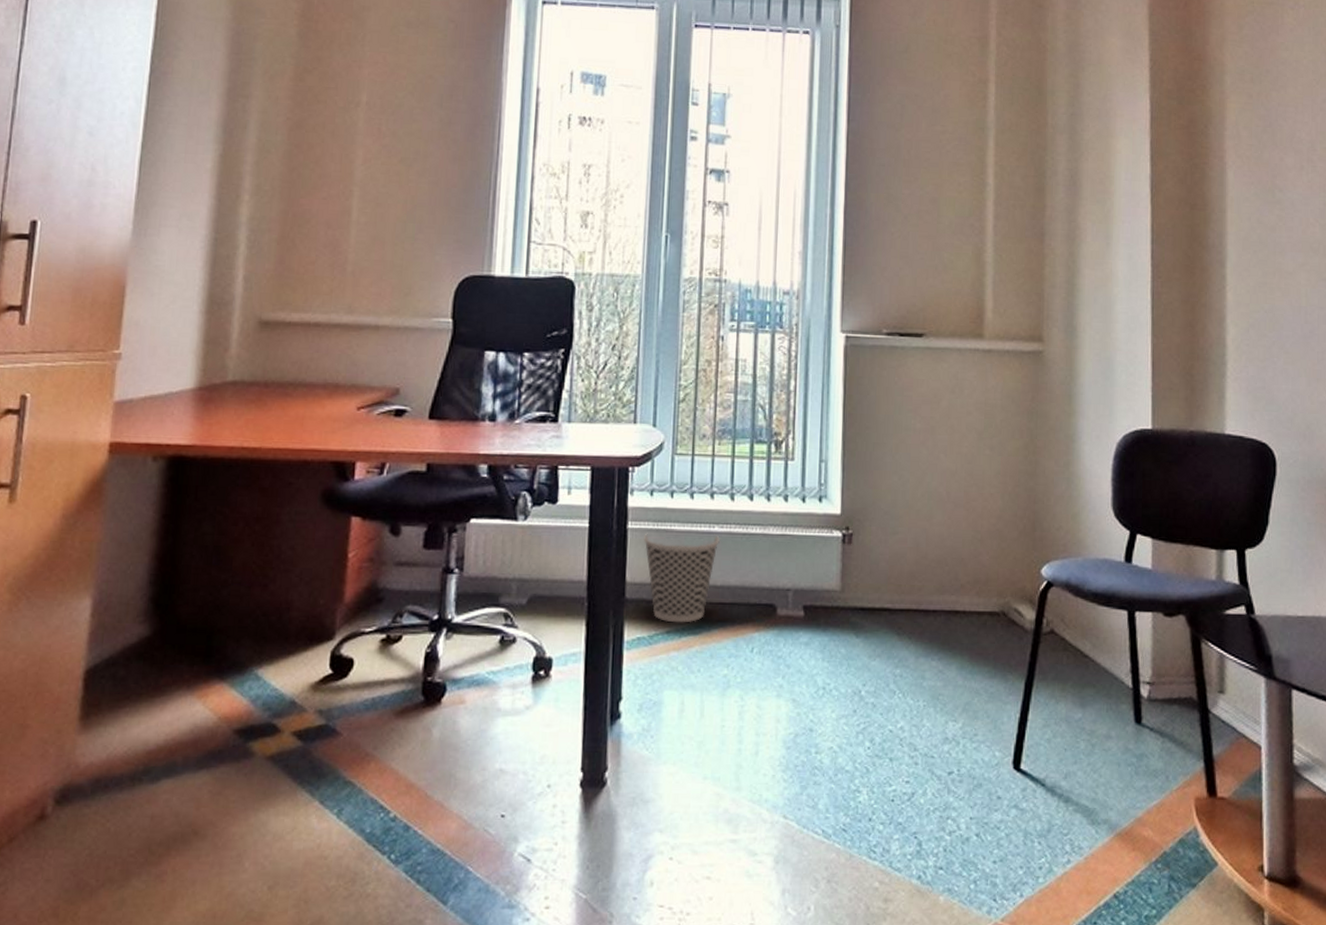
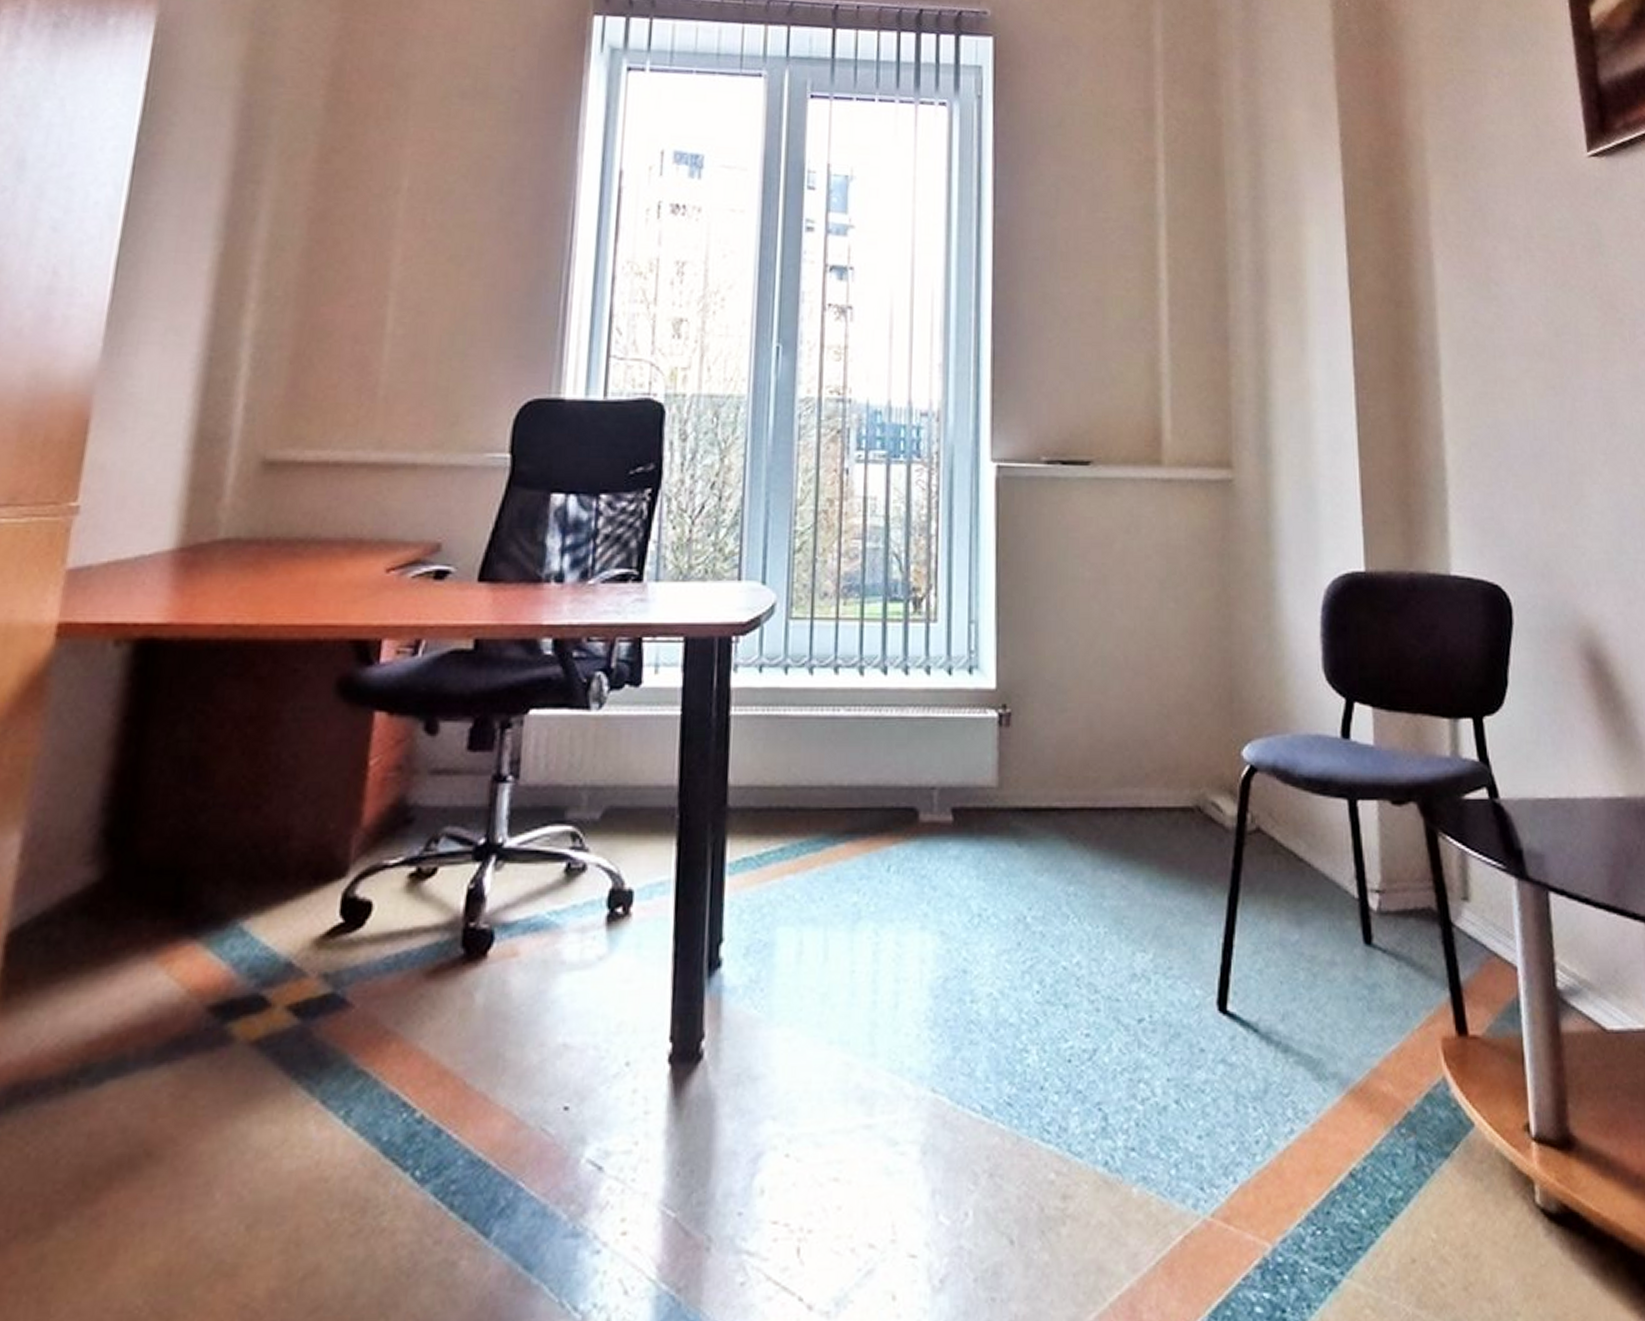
wastebasket: present [644,533,720,623] -> none [751,719,846,837]

